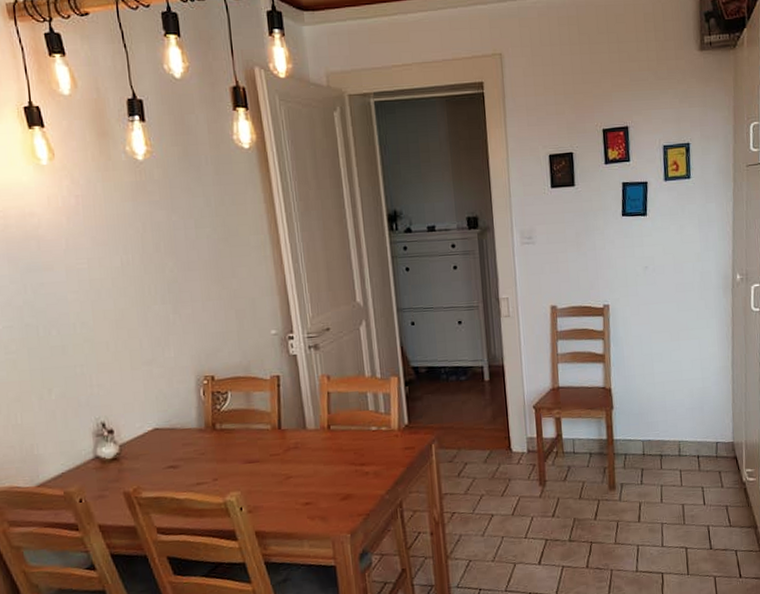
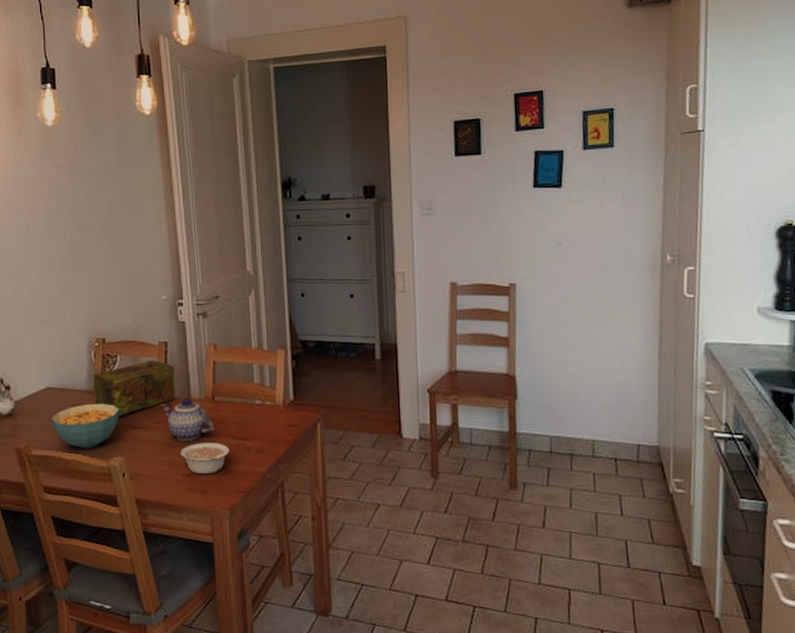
cereal bowl: none [161,440,234,487] -> present [52,403,120,449]
cereal box: none [204,394,291,452] -> present [93,359,176,417]
teapot: none [276,428,332,471] -> present [161,397,215,441]
legume: none [298,470,348,502] -> present [180,442,230,475]

